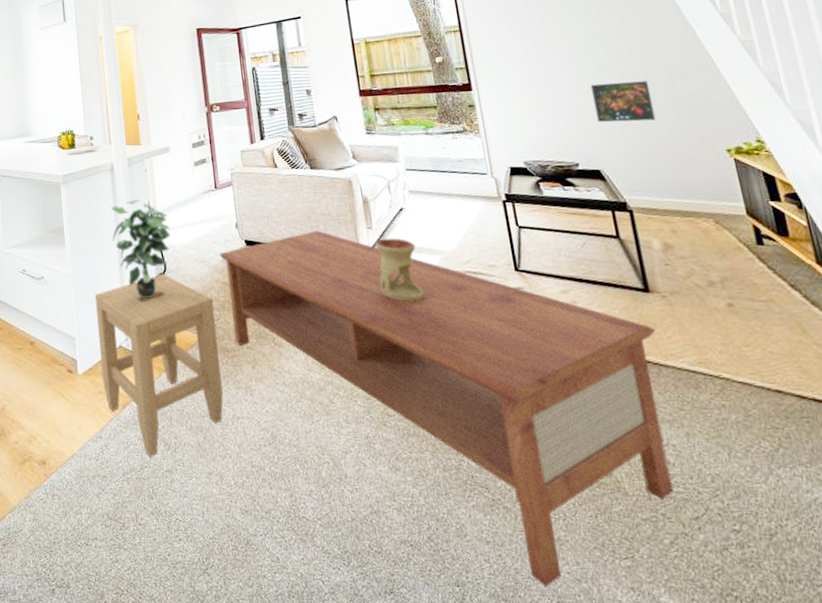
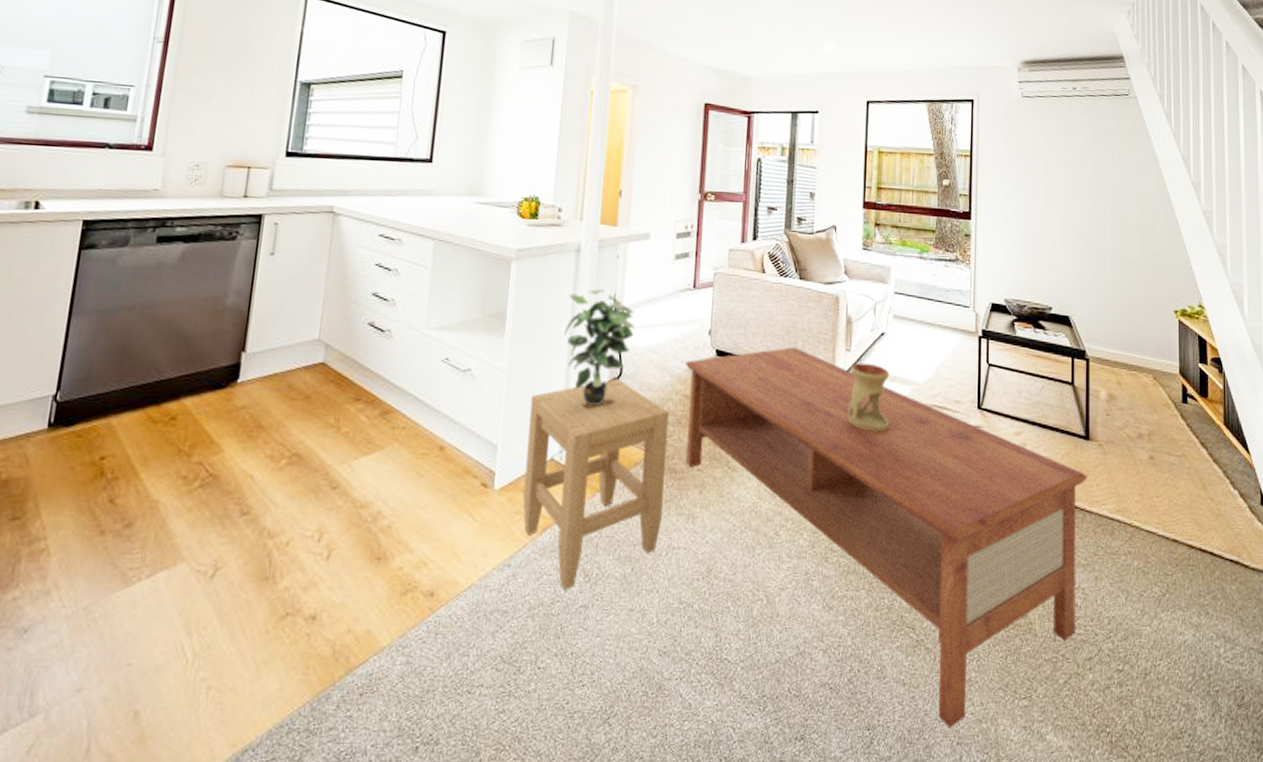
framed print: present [590,81,656,123] -> none [1075,231,1124,274]

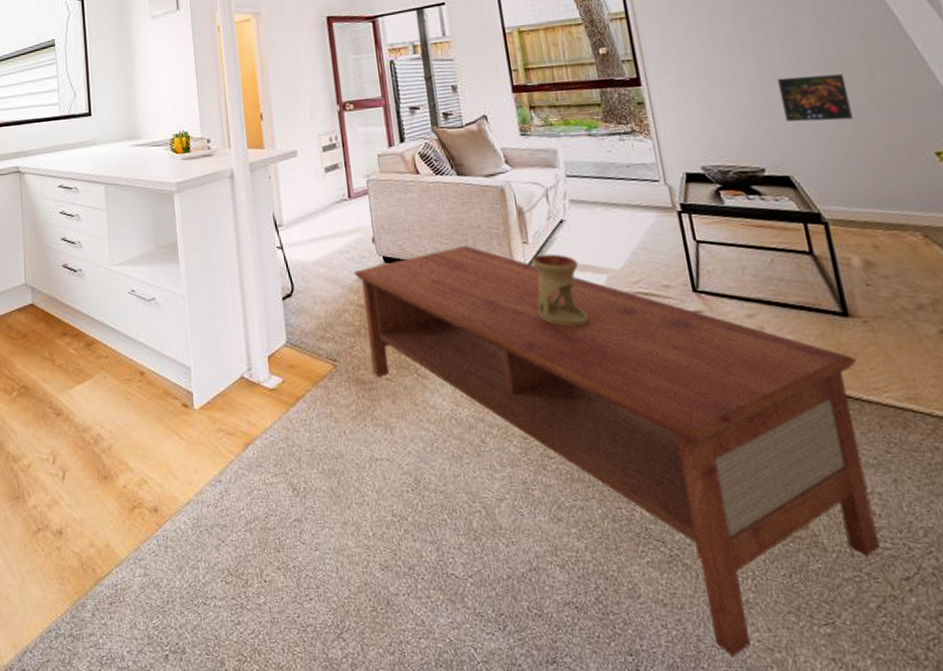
stool: present [523,378,670,590] -> none [212,294,359,504]
potted plant: present [564,289,636,406] -> none [230,210,299,323]
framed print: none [1075,231,1124,274] -> present [777,74,854,122]

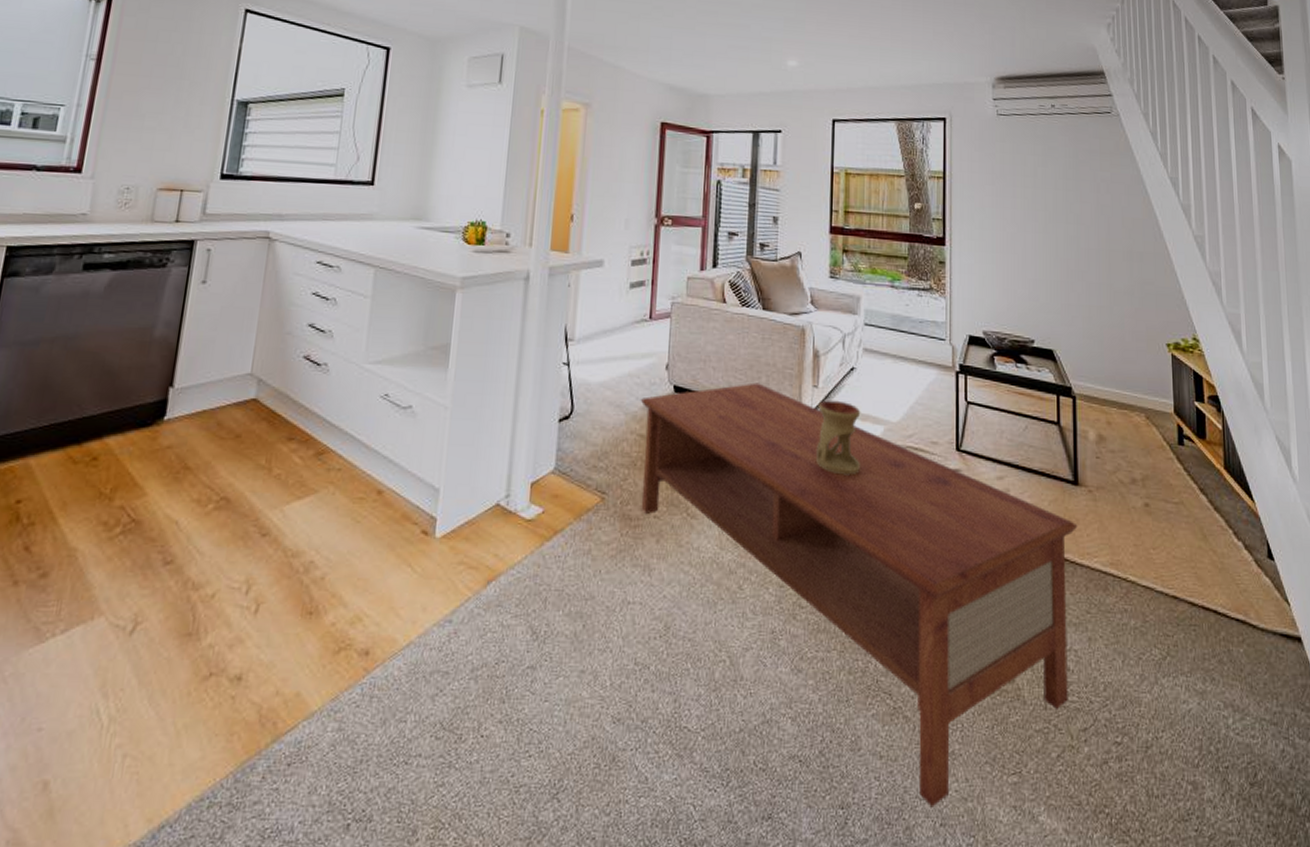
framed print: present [777,74,854,122] -> none [1057,257,1111,305]

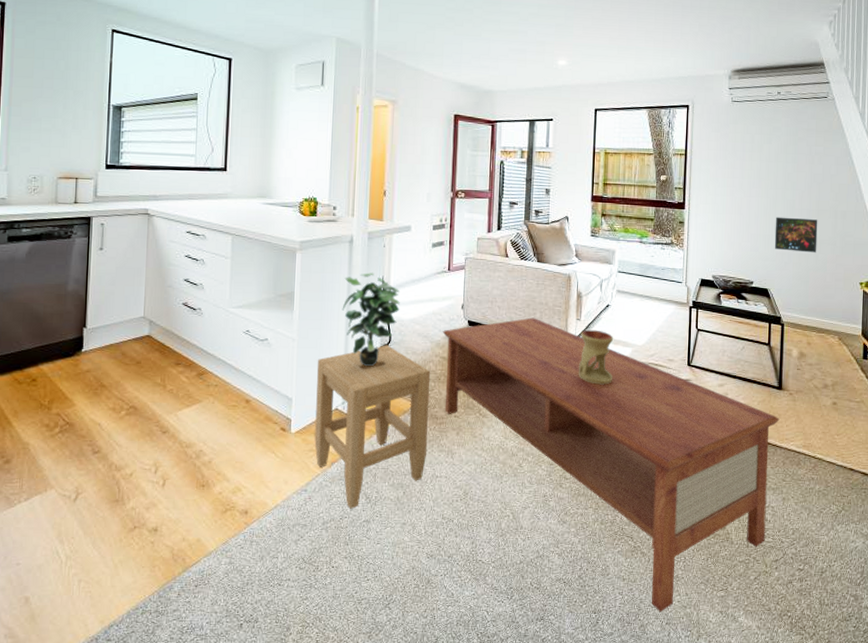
stool: none [466,417,624,649] -> present [314,345,431,509]
potted plant: none [511,319,588,446] -> present [342,273,401,367]
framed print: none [1057,257,1111,305] -> present [774,217,818,253]

